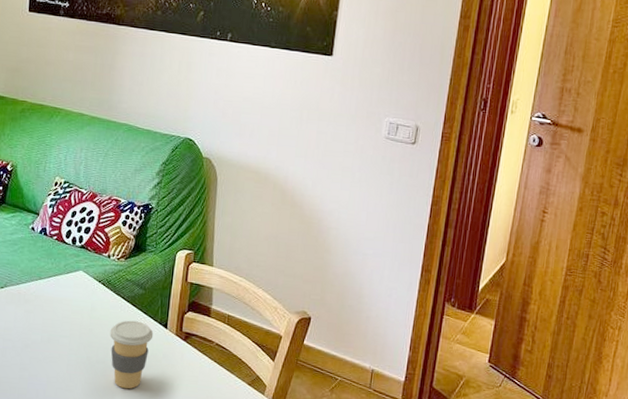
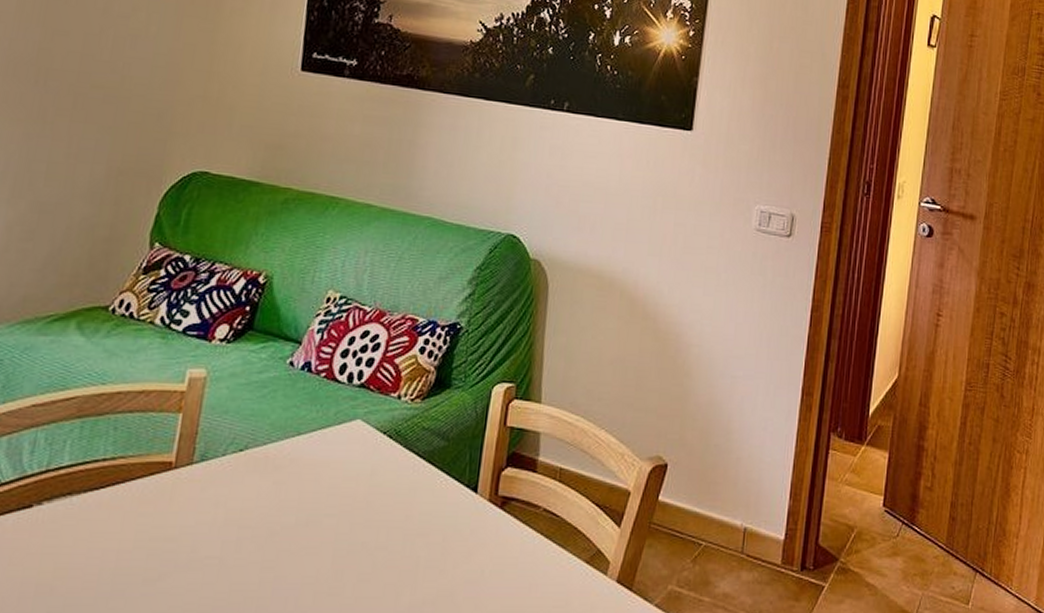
coffee cup: present [110,320,154,389] -> none [396,485,458,585]

